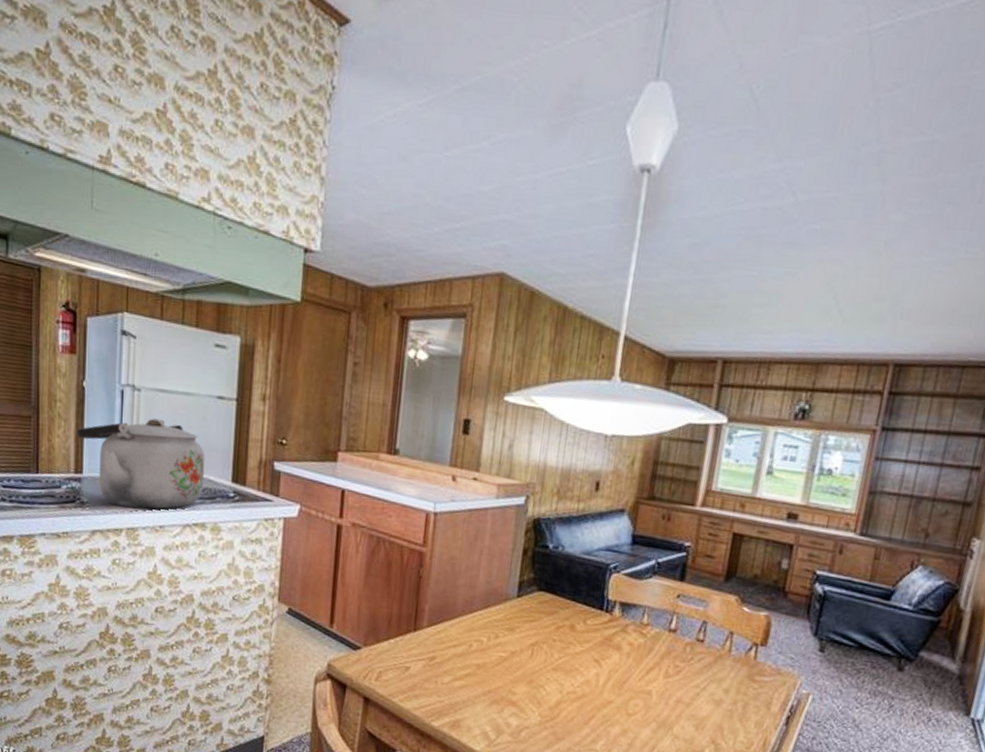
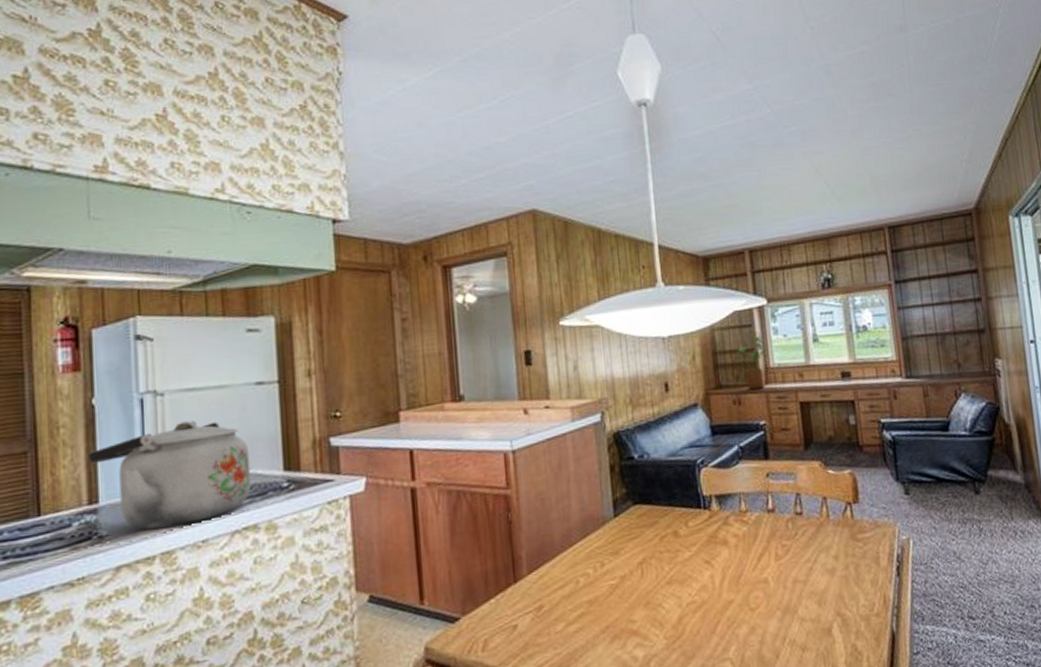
house plant: none [679,454,713,510] -> present [737,335,767,390]

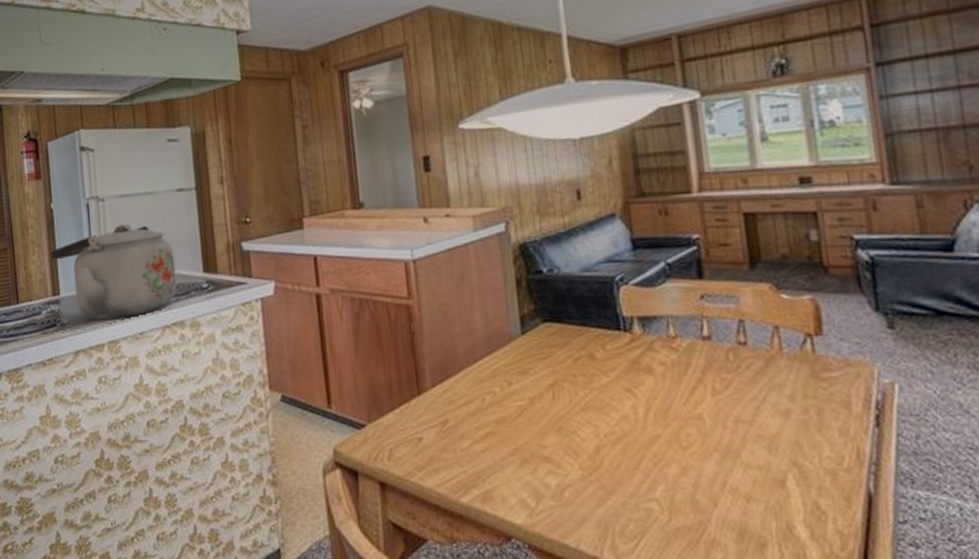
house plant: present [737,335,767,390] -> none [662,135,701,199]

